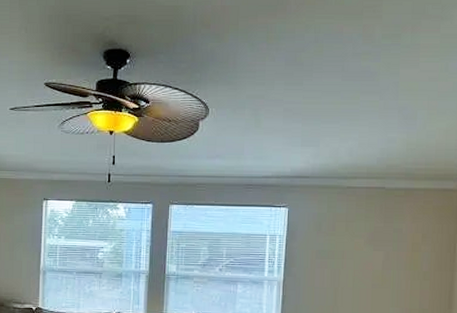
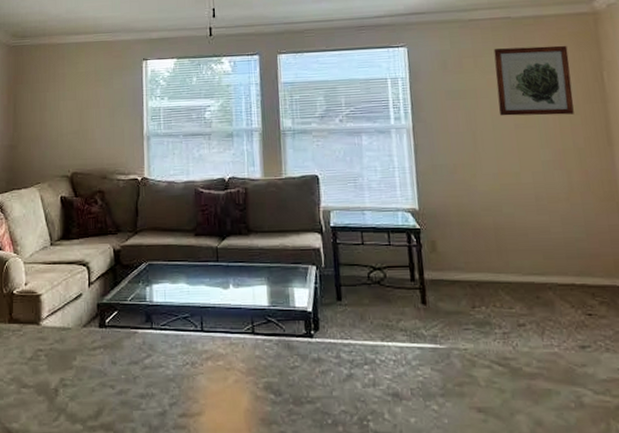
wall art: none [360,216,430,279] -> present [493,45,574,116]

